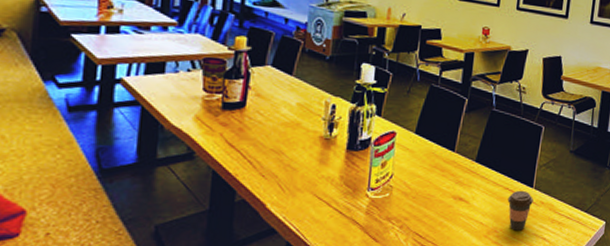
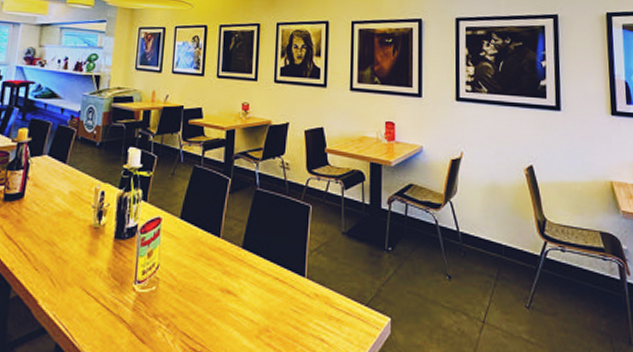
coffee cup: present [507,190,533,231] -> none [278,280,306,330]

